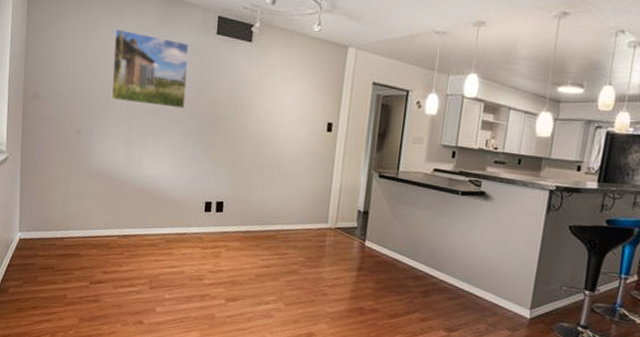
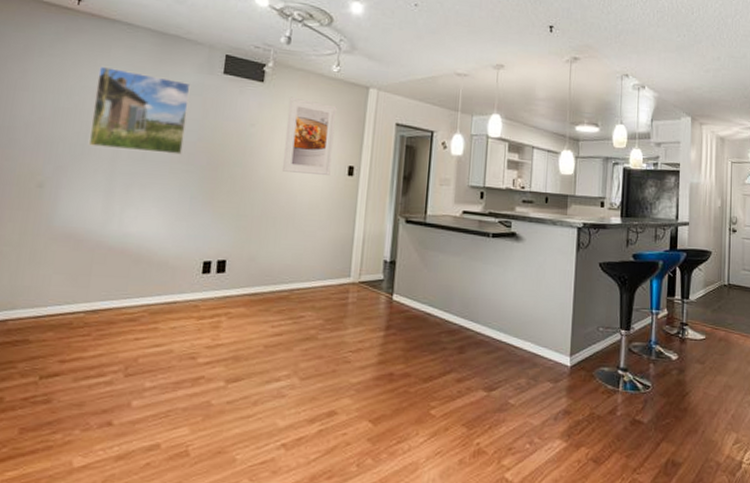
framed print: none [268,56,318,131] -> present [281,97,337,175]

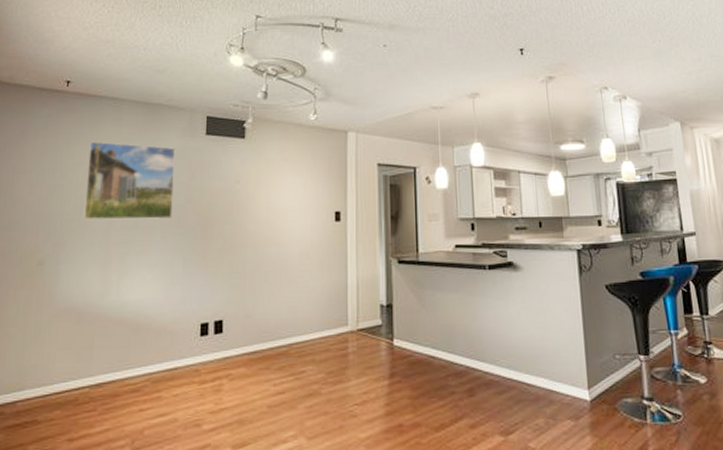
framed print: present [281,97,337,175] -> none [269,149,318,224]

